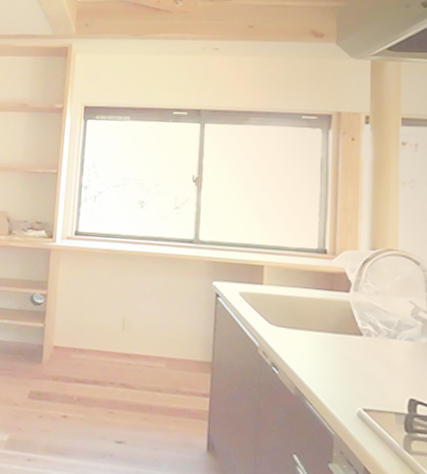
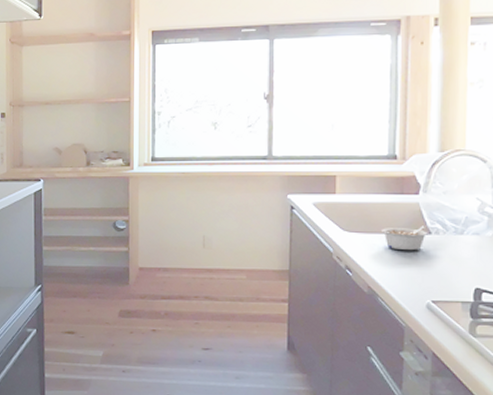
legume: none [310,325,359,353] -> present [382,226,428,251]

